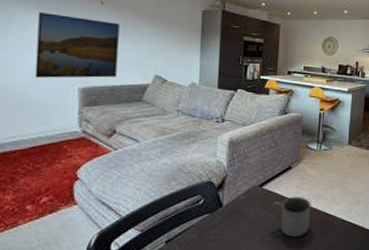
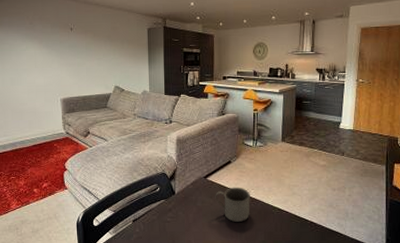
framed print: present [35,12,119,78] -> none [29,41,87,92]

